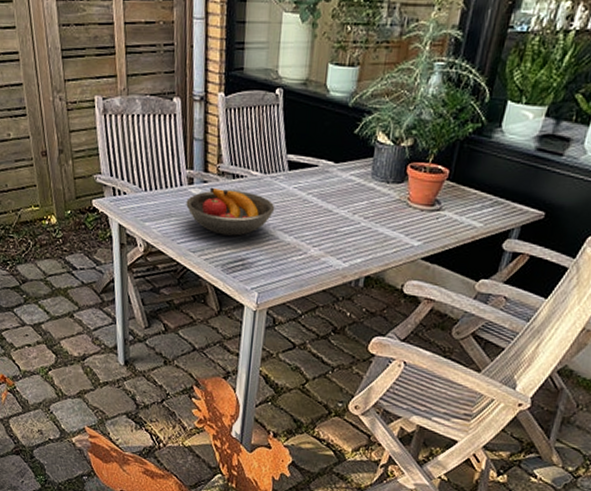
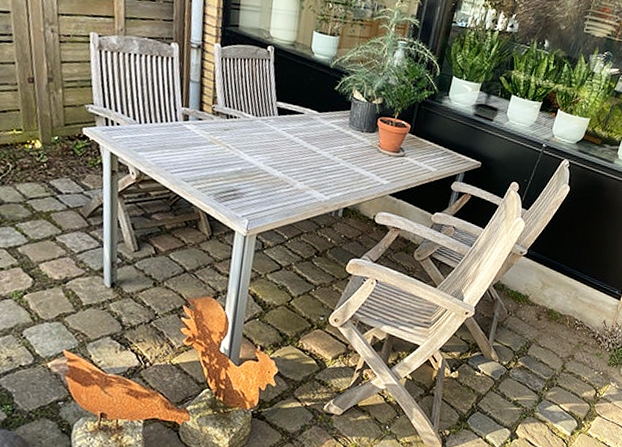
fruit bowl: present [186,187,275,236] -> none [180,124,266,169]

